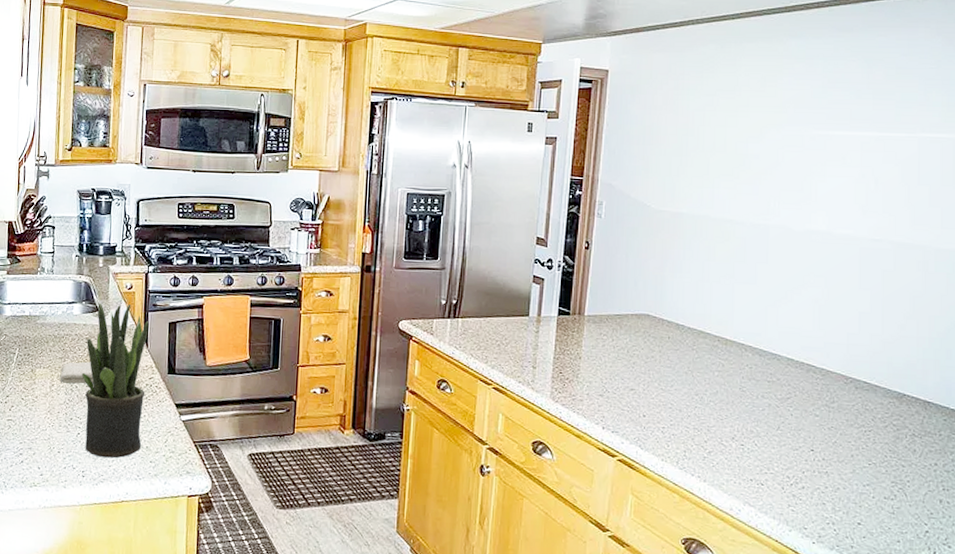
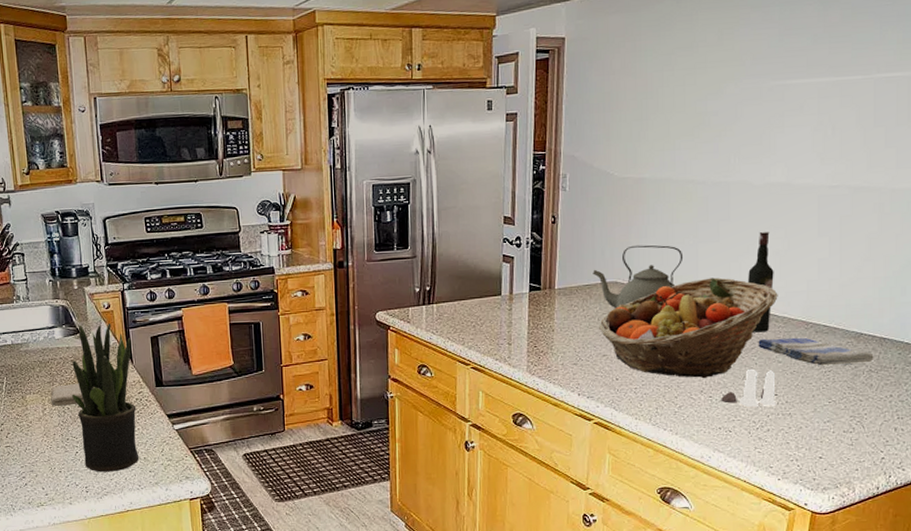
kettle: none [624,279,719,342] -> present [593,245,684,309]
fruit basket: none [628,320,817,425] -> present [599,277,778,379]
salt and pepper shaker set: none [753,420,812,462] -> present [721,370,776,407]
wine bottle: none [785,278,813,383] -> present [748,231,774,333]
dish towel: none [794,389,917,427] -> present [758,337,874,366]

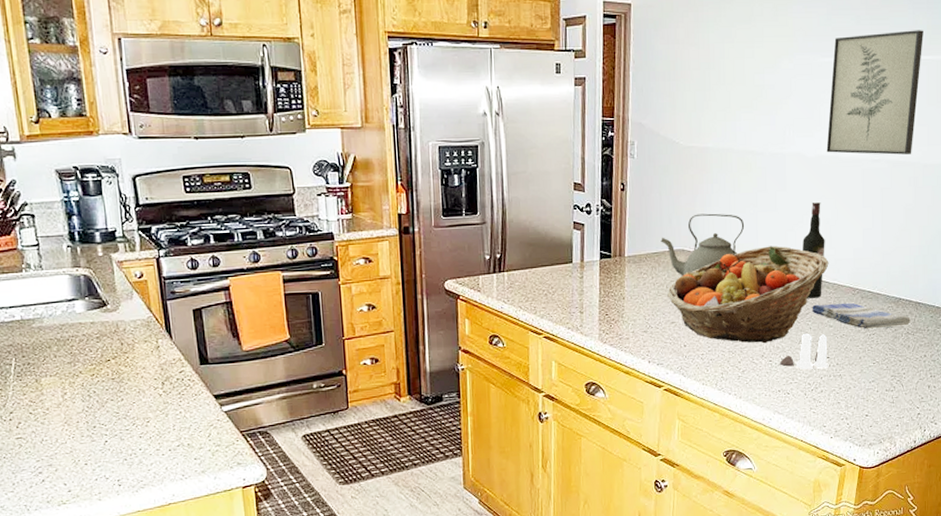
washcloth: present [50,383,85,406] -> none [71,362,115,390]
potted plant: present [72,323,140,472] -> none [98,295,182,463]
wall art: none [776,45,892,180] -> present [826,30,923,155]

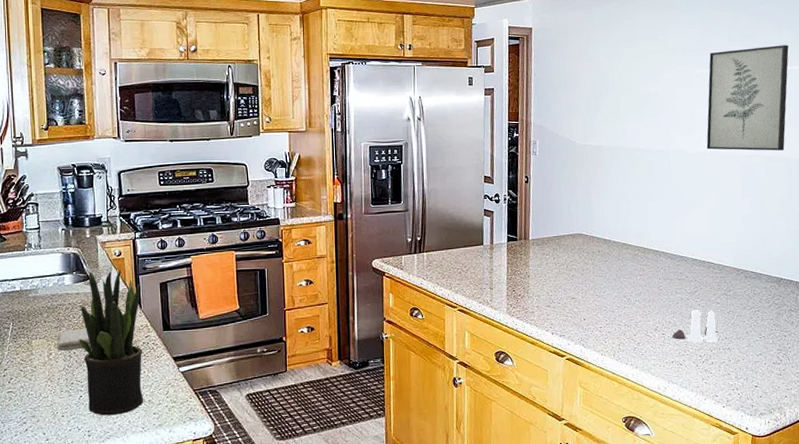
washcloth: none [71,362,115,390] -> present [57,328,92,351]
potted plant: none [98,295,182,463] -> present [79,270,144,416]
kettle: present [661,213,745,276] -> none [561,202,636,257]
fruit basket: present [667,246,829,344] -> none [568,230,714,319]
wine bottle: present [803,201,825,299] -> none [688,192,710,278]
dish towel: present [812,302,911,329] -> none [700,282,793,306]

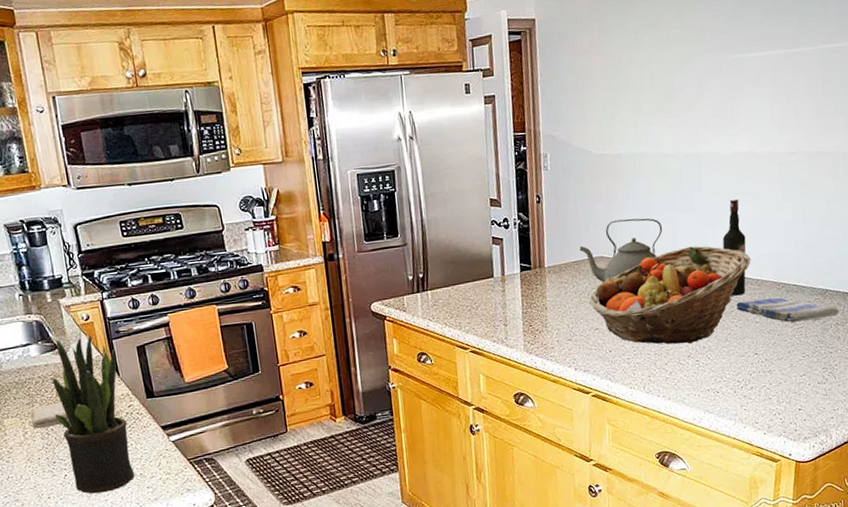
kettle: none [561,202,636,257] -> present [579,218,663,283]
fruit basket: none [568,230,714,319] -> present [589,246,751,345]
salt and pepper shaker set: present [672,310,717,343] -> none [707,331,757,368]
wine bottle: none [688,192,710,278] -> present [722,198,746,296]
dish towel: none [700,282,793,306] -> present [736,297,839,323]
wall art: present [706,45,789,151] -> none [741,17,835,150]

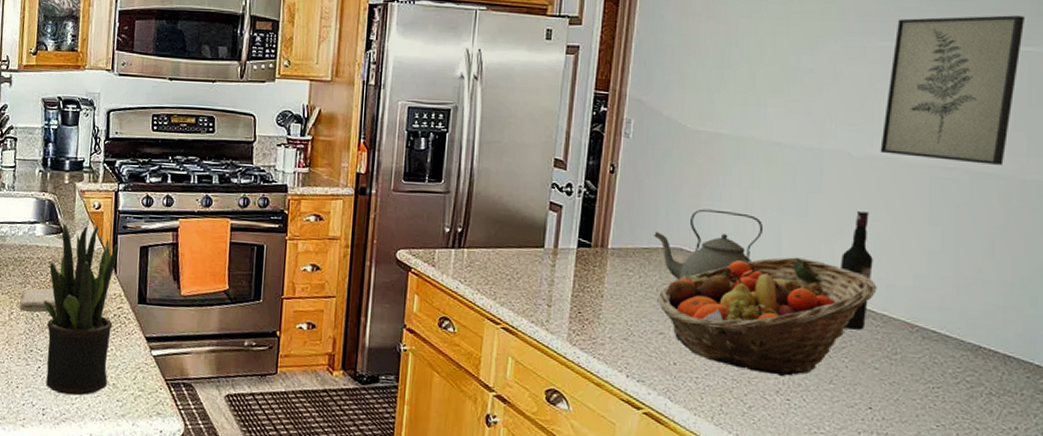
dish towel: present [736,297,839,323] -> none [850,337,995,384]
wall art: none [741,17,835,150] -> present [880,15,1024,165]

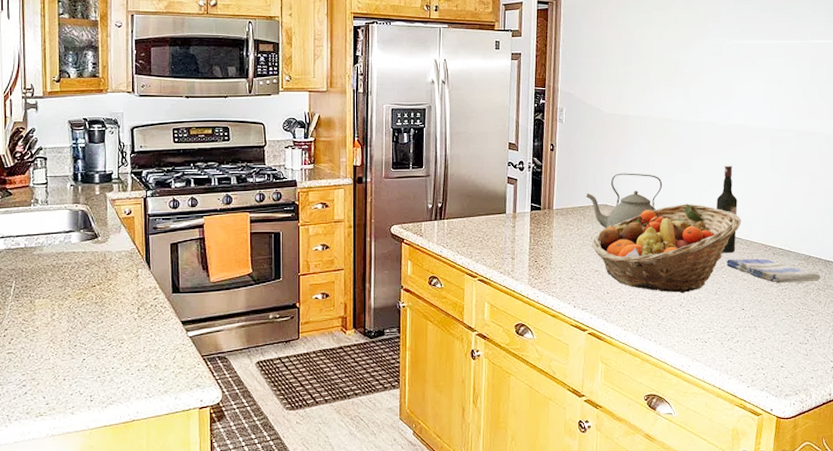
washcloth: present [19,288,57,313] -> none [61,288,97,311]
potted plant: present [44,223,118,396] -> none [84,229,151,380]
dish towel: none [850,337,995,384] -> present [726,258,821,284]
wall art: present [880,15,1024,165] -> none [736,18,822,125]

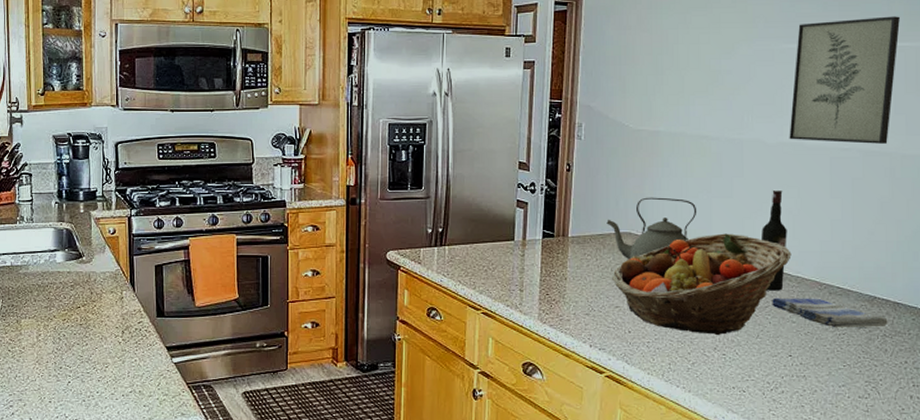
wall art: none [736,18,822,125] -> present [789,16,900,144]

